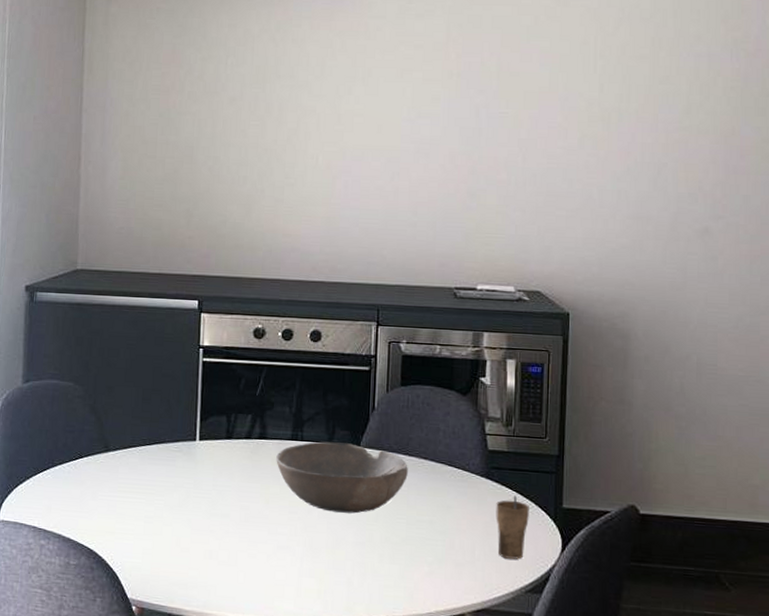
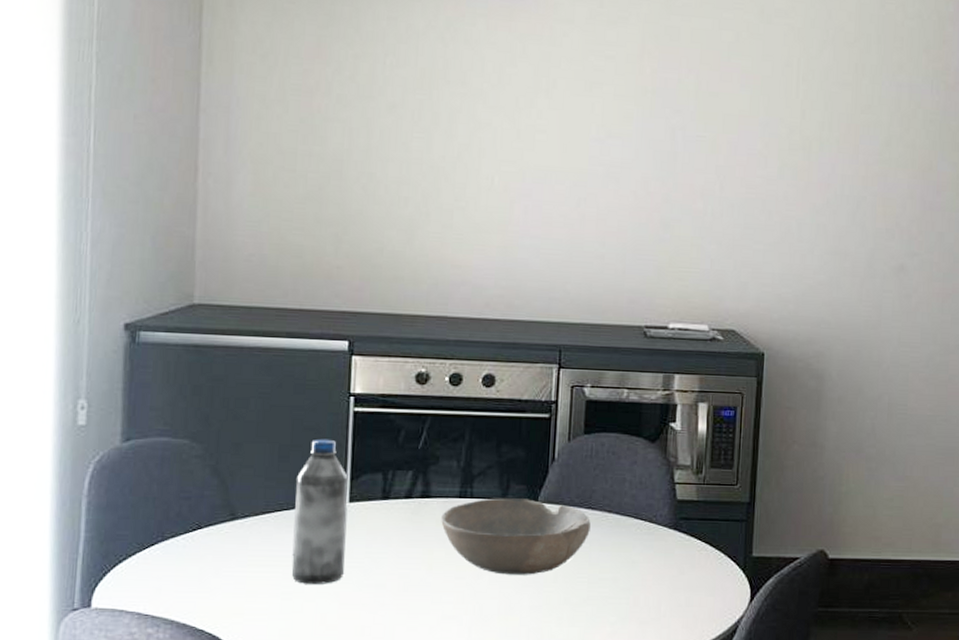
water bottle: none [152,384,198,511] -> present [291,439,348,584]
cup: present [496,495,529,560] -> none [683,546,718,613]

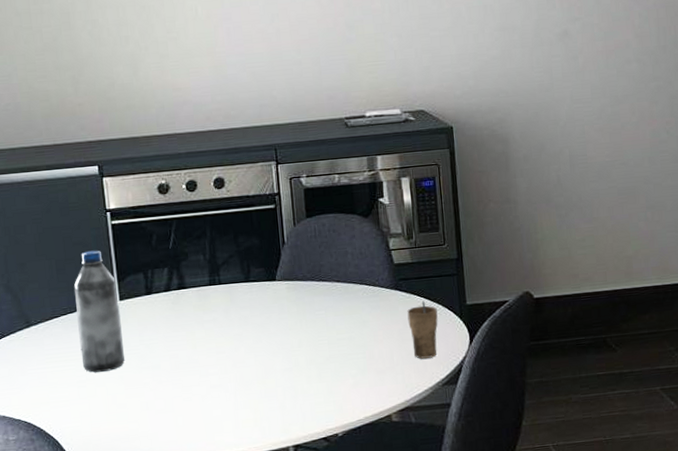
bowl: present [441,498,591,575] -> none [197,279,324,346]
cup: none [683,546,718,613] -> present [407,301,438,359]

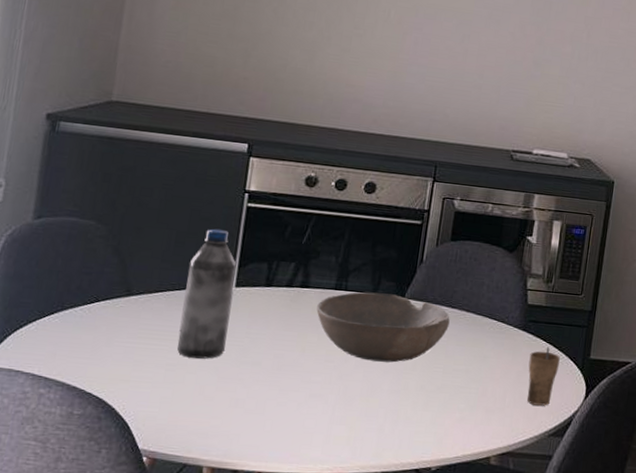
bowl: none [197,279,324,346] -> present [316,291,450,363]

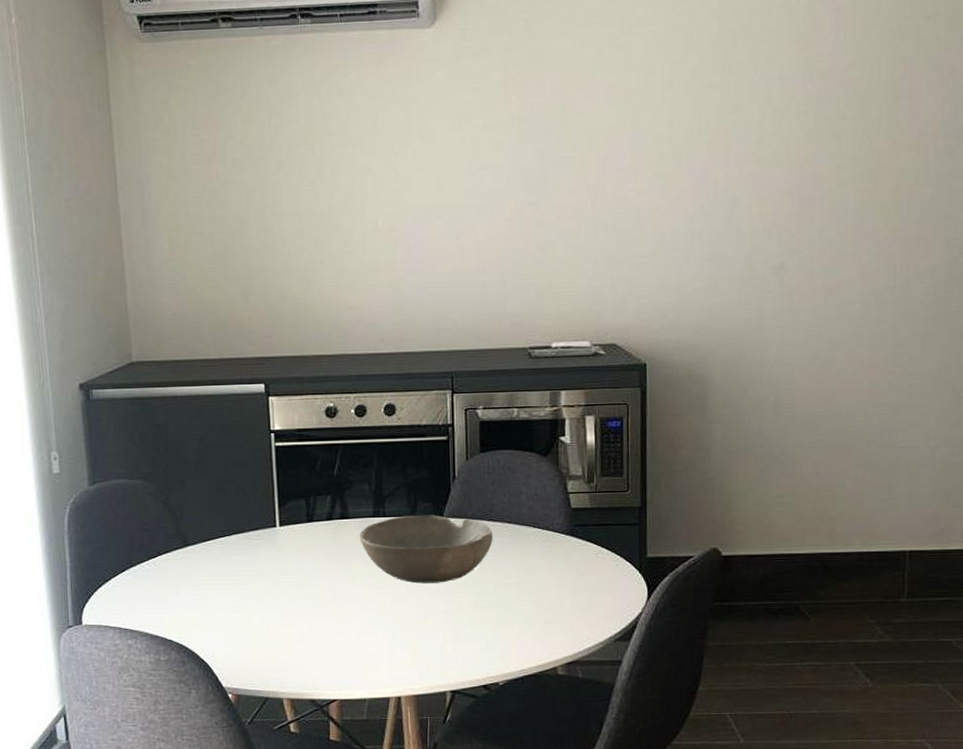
water bottle: present [177,228,237,359] -> none [233,472,282,598]
cup: present [527,347,560,406] -> none [582,550,615,611]

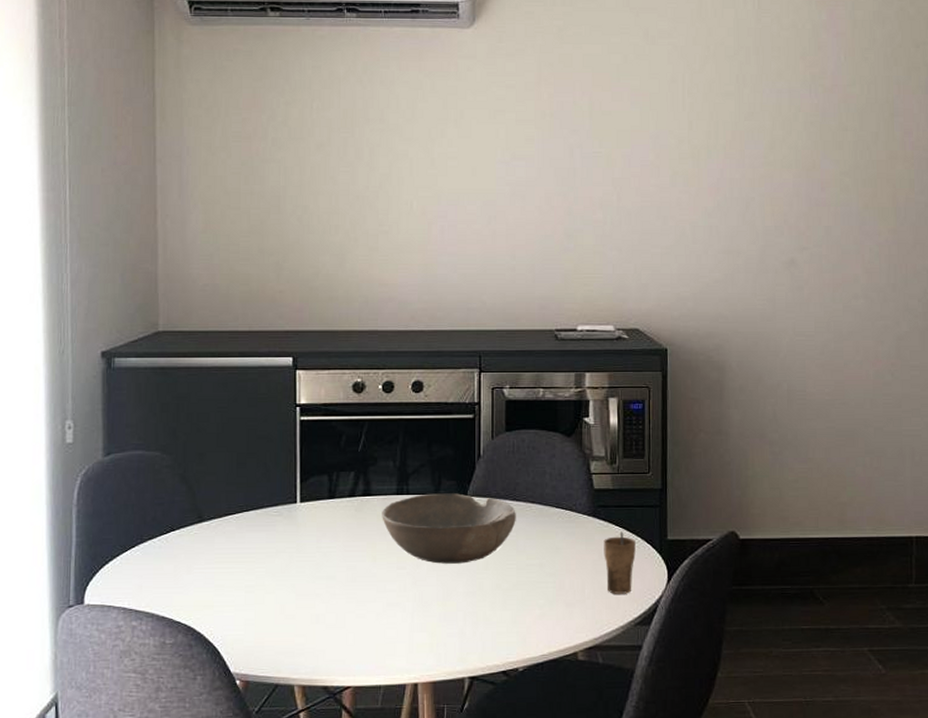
cup: none [582,550,615,611] -> present [604,531,636,594]

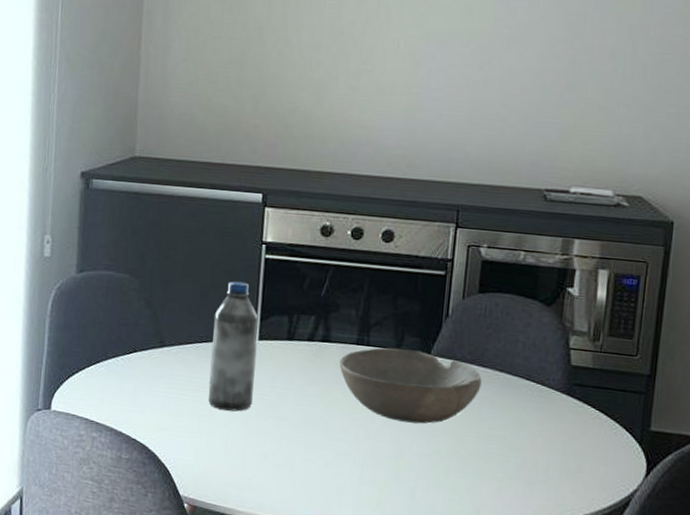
water bottle: none [252,446,300,578] -> present [208,281,259,412]
cup: present [604,531,636,594] -> none [575,414,613,482]

